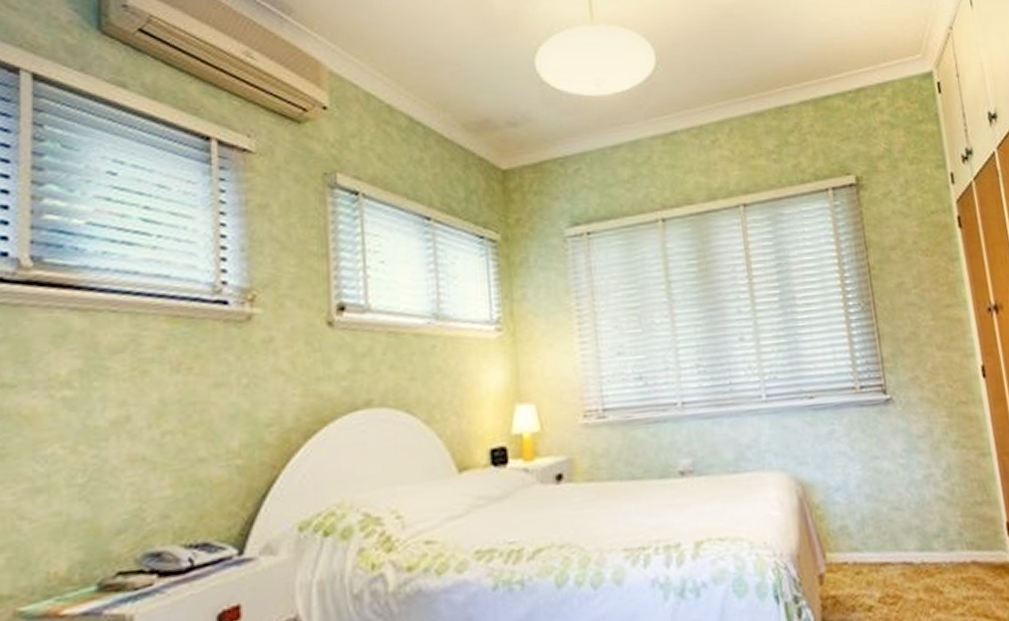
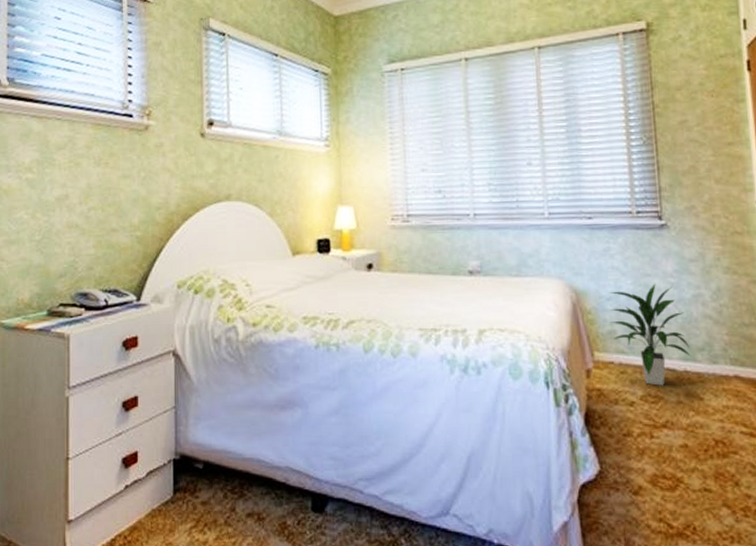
indoor plant: none [837,466,926,584] -> present [609,283,690,386]

